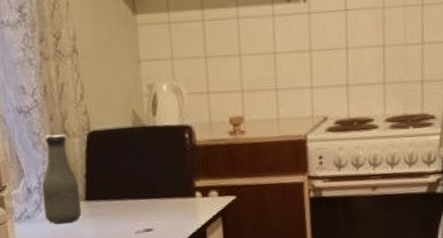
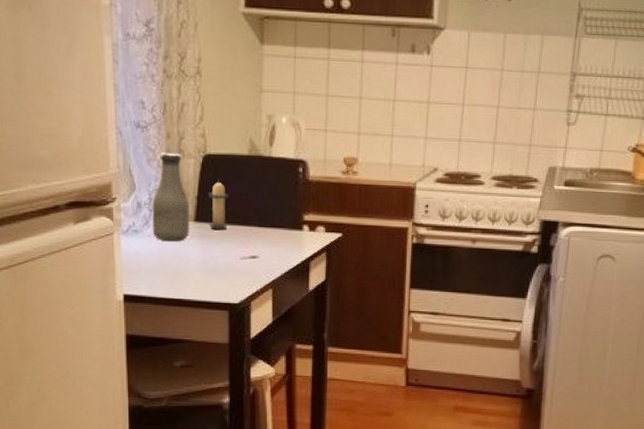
candle: none [96,155,120,206] -> present [208,179,229,230]

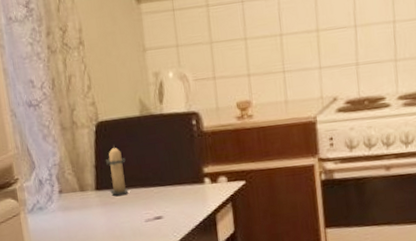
bottle: present [152,153,189,242] -> none [52,125,92,215]

